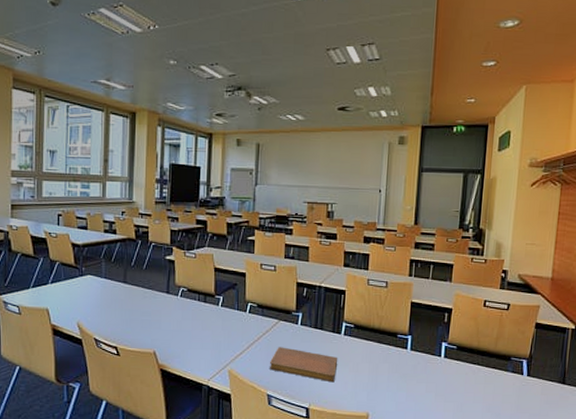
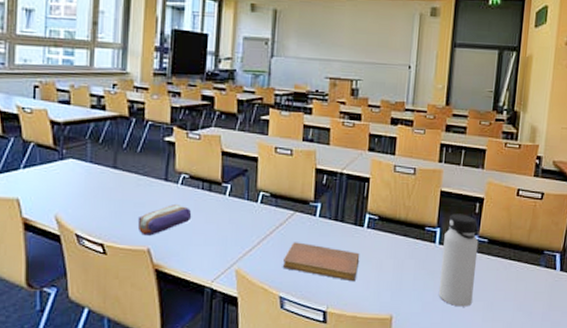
pencil case: none [145,314,190,340] -> present [137,204,192,236]
water bottle: none [411,322,448,407] -> present [438,213,479,307]

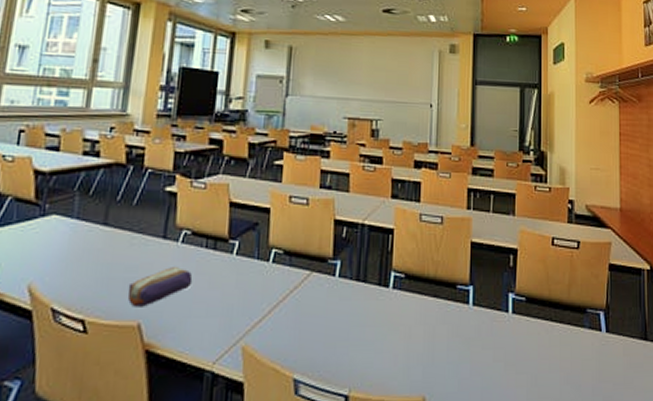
notebook: present [282,242,360,282] -> none [296,308,386,356]
water bottle: present [438,213,479,307] -> none [475,268,516,383]

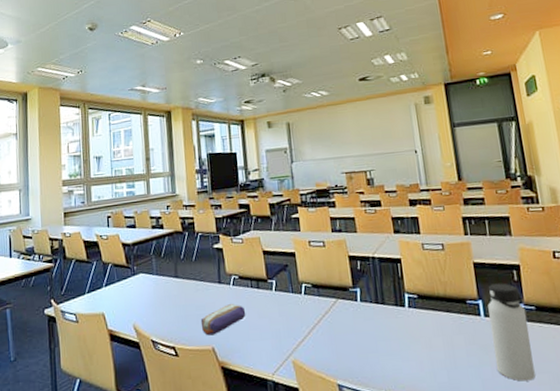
water bottle: none [475,268,516,383] -> present [488,283,535,382]

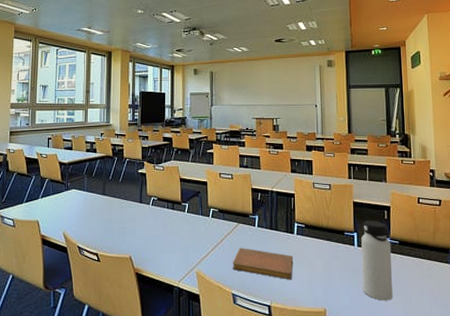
pencil case: present [200,304,246,336] -> none [121,221,161,246]
notebook: none [334,328,409,364] -> present [232,248,294,280]

